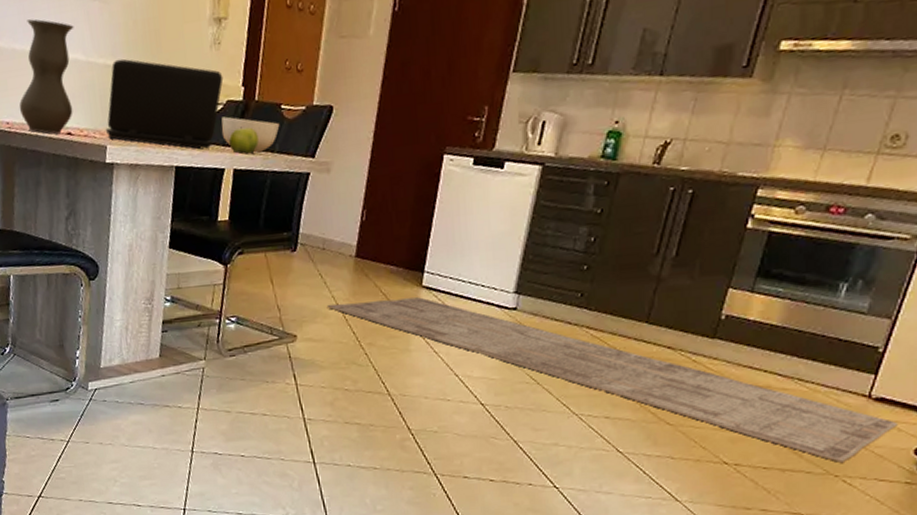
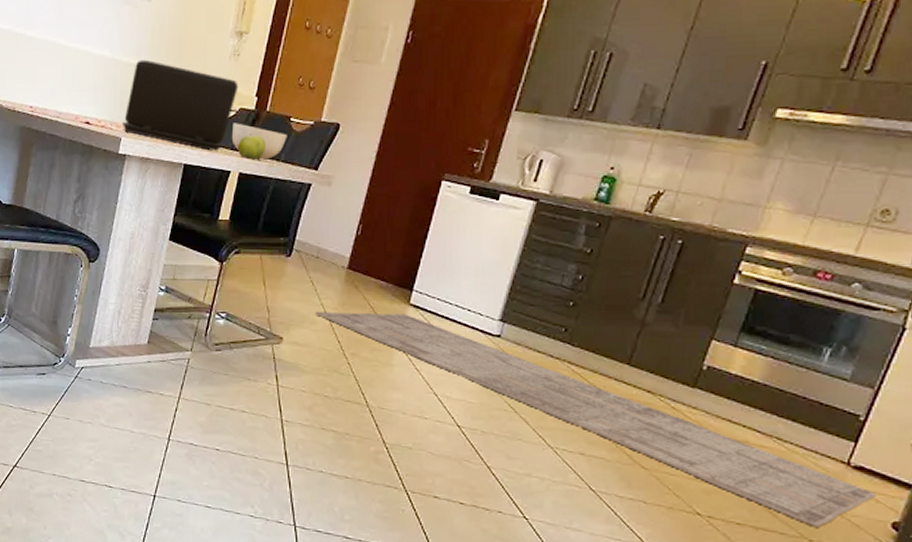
vase: present [19,19,74,135] -> none [43,15,104,123]

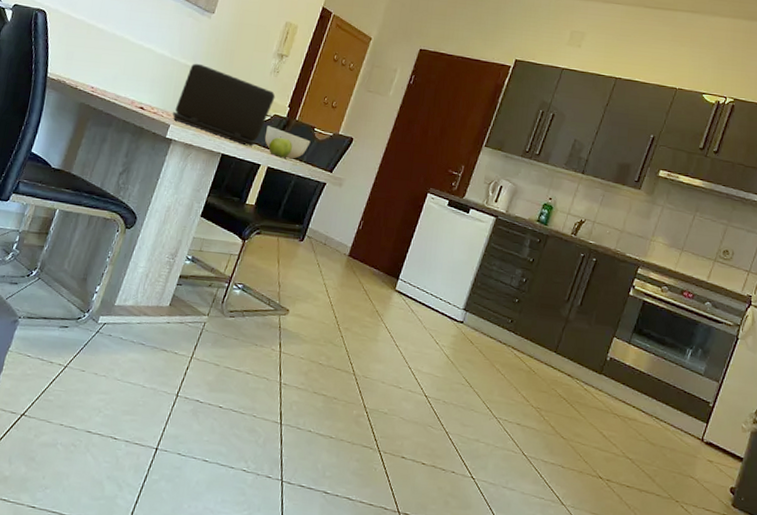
rug: present [315,311,876,527] -> none [318,289,720,491]

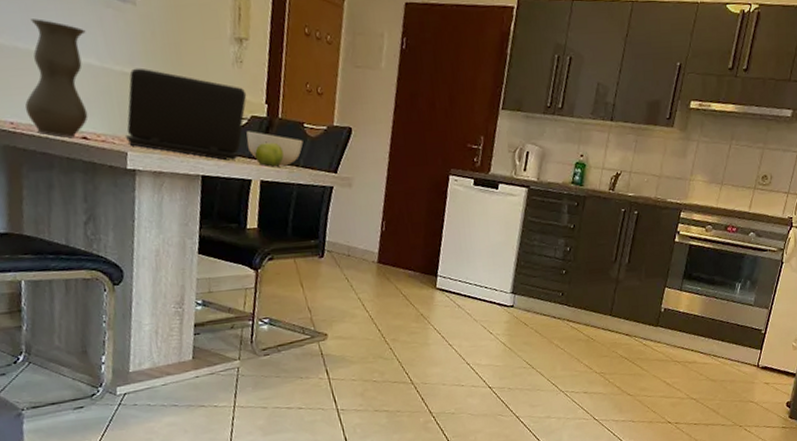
vase: none [105,16,168,107] -> present [24,19,88,138]

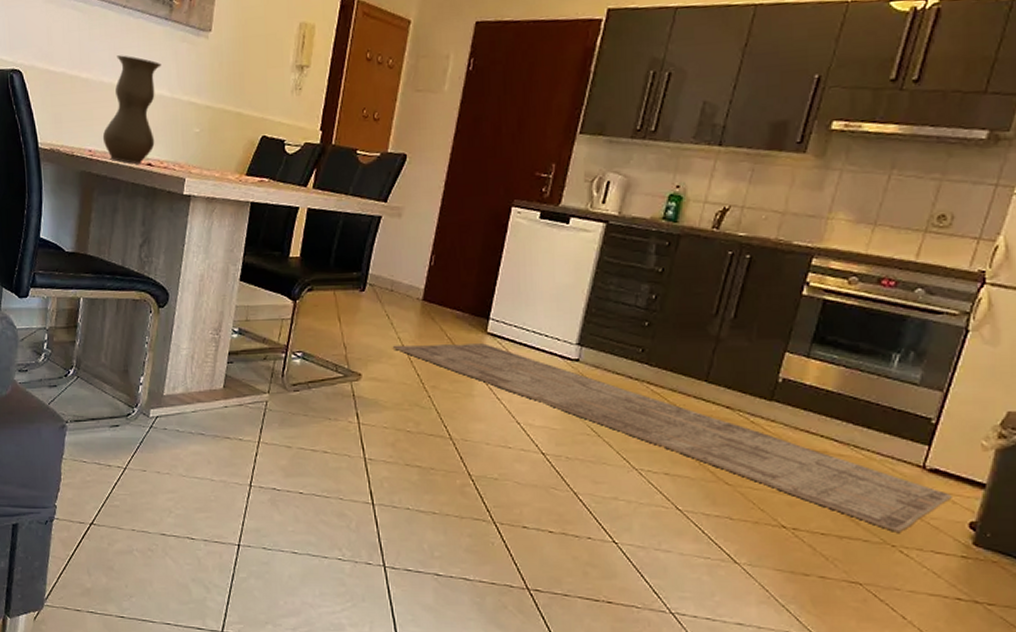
laptop: present [126,68,247,161] -> none [186,97,303,188]
bowl: present [246,131,304,168] -> none [297,158,355,195]
fruit: present [254,141,284,168] -> none [304,168,333,196]
rug: none [353,298,776,416] -> present [392,343,952,532]

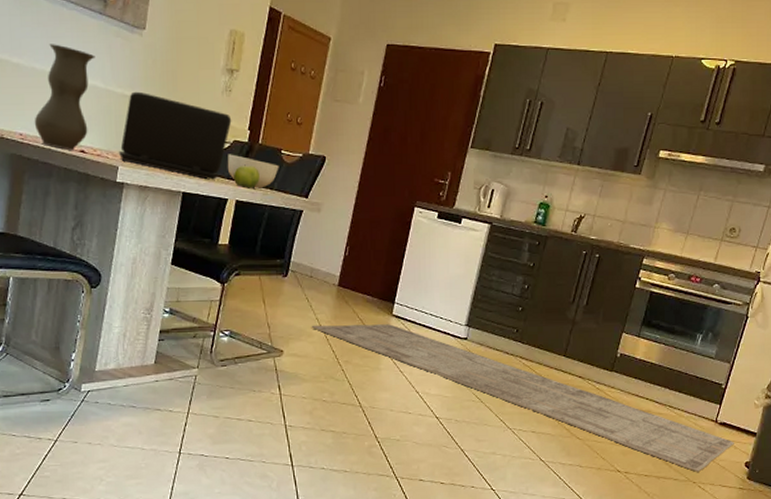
laptop: none [186,97,303,188] -> present [119,91,232,180]
bowl: none [297,158,355,195] -> present [227,154,279,190]
fruit: none [304,168,333,196] -> present [233,164,260,190]

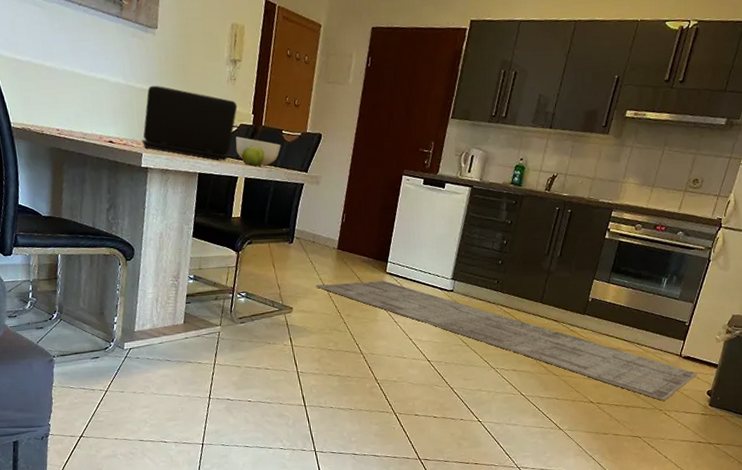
vase: present [34,44,96,151] -> none [68,47,116,142]

